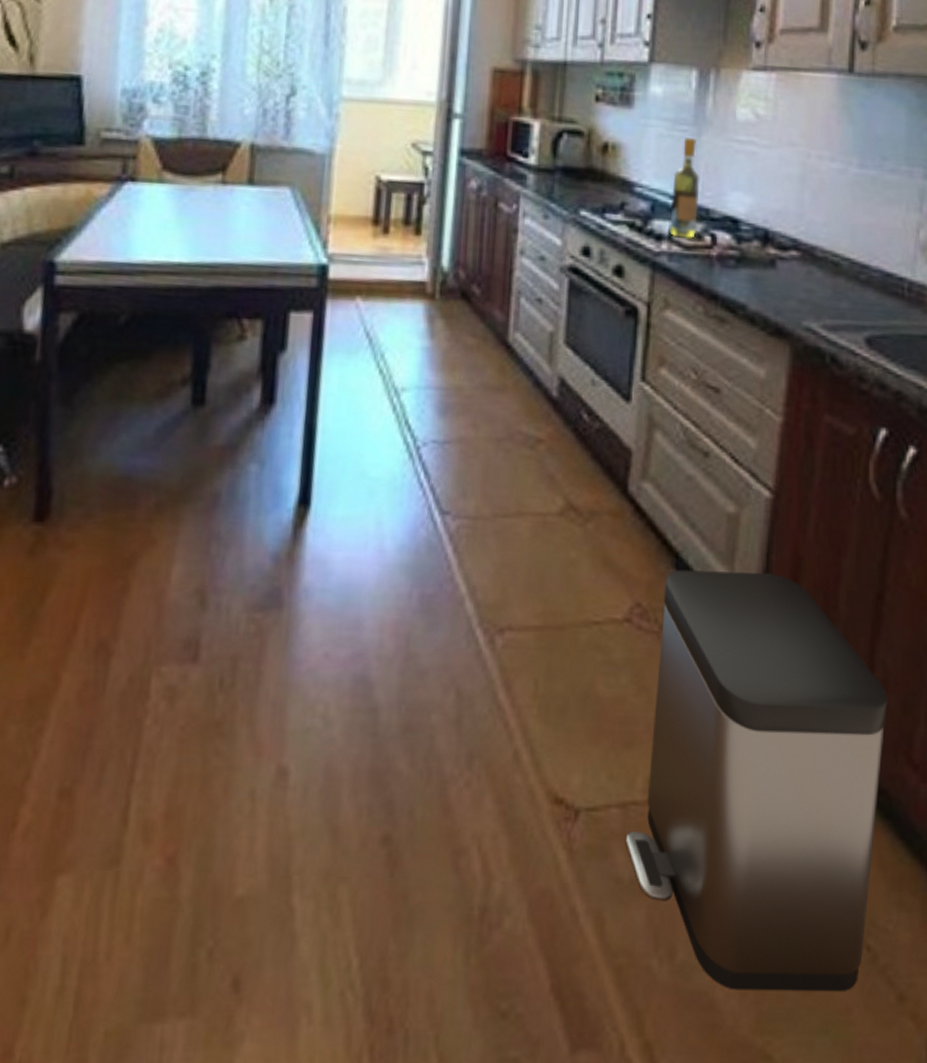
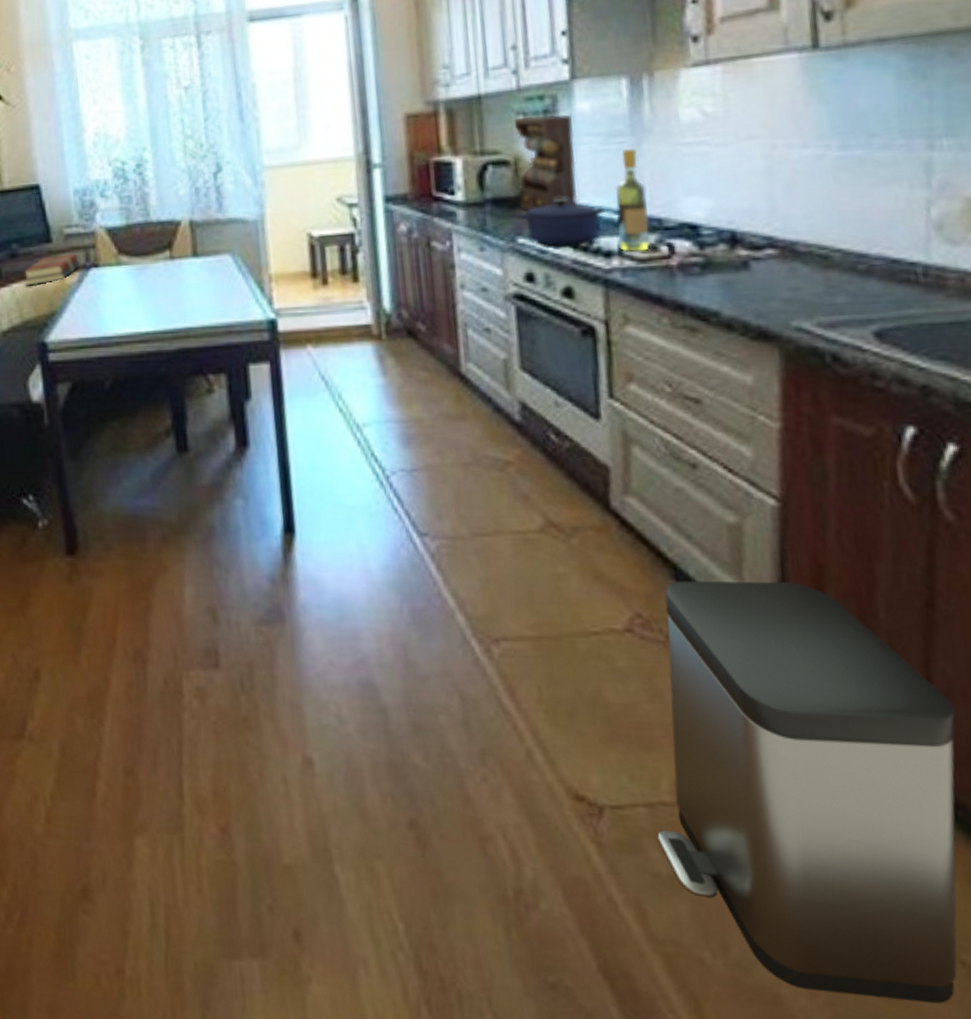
books: none [41,161,115,193] -> present [23,253,80,286]
cooking pot: none [583,175,662,225] -> present [517,198,605,247]
spice rack: none [586,90,646,186] -> present [514,114,578,211]

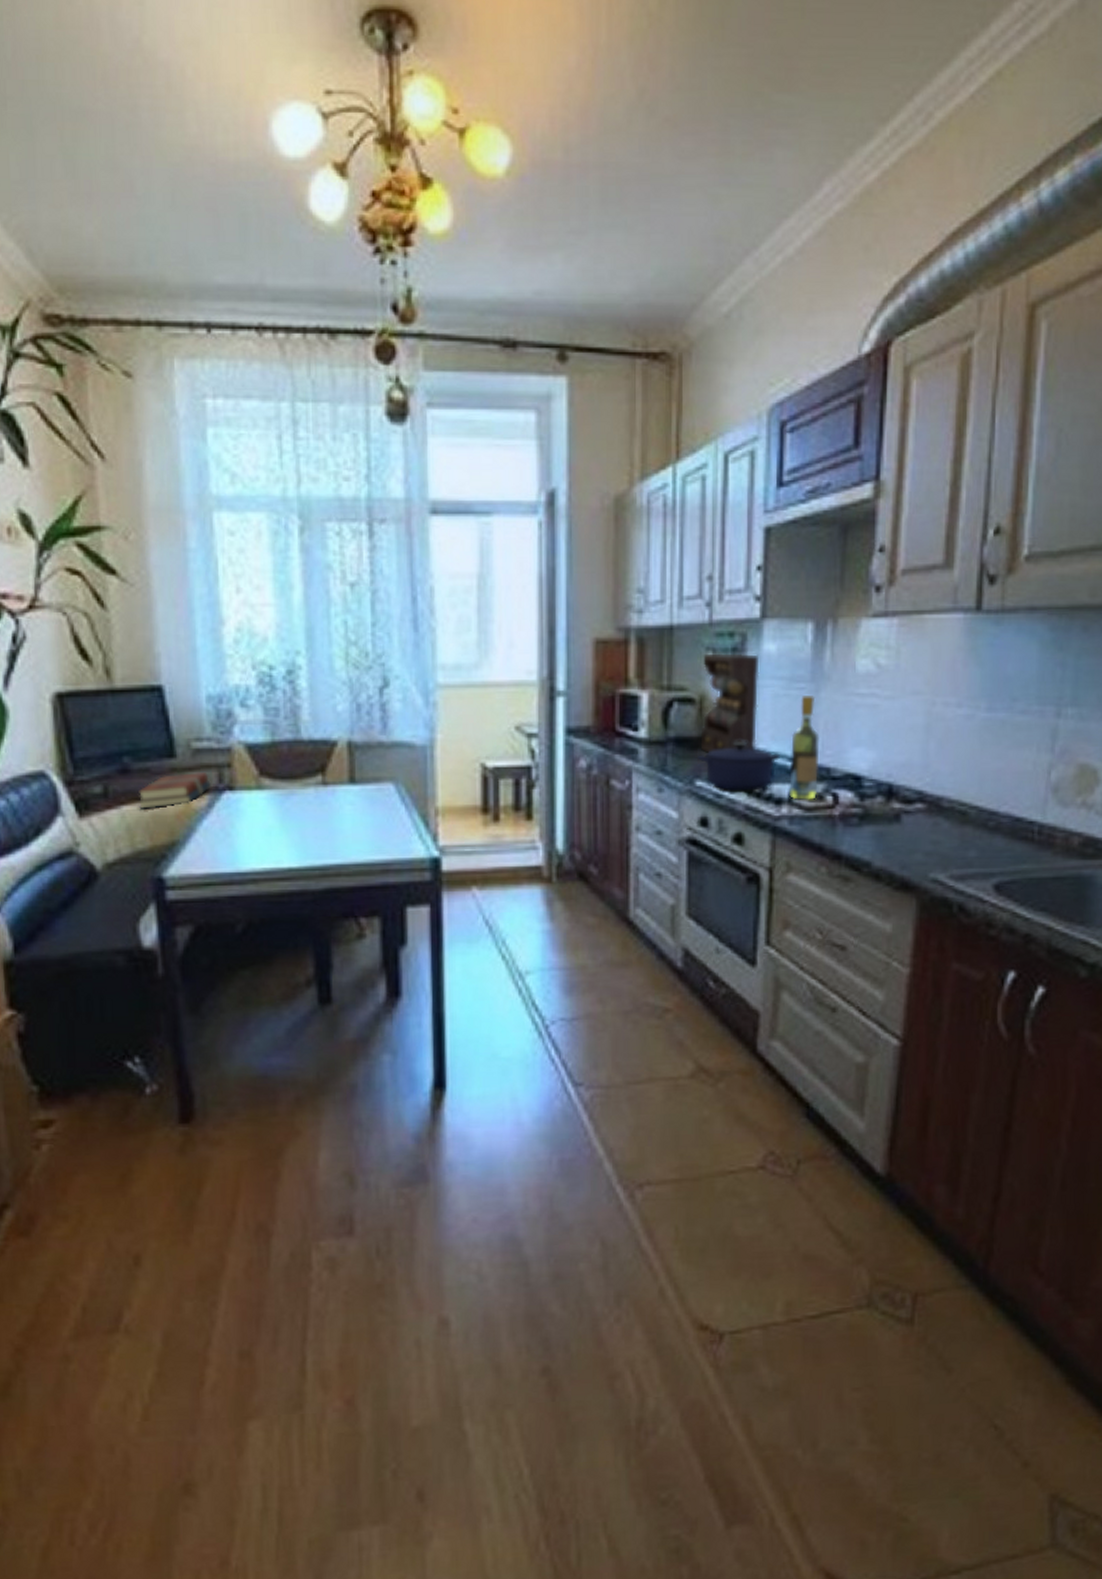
pedal bin: present [657,581,958,1004] -> none [768,1115,1015,1469]

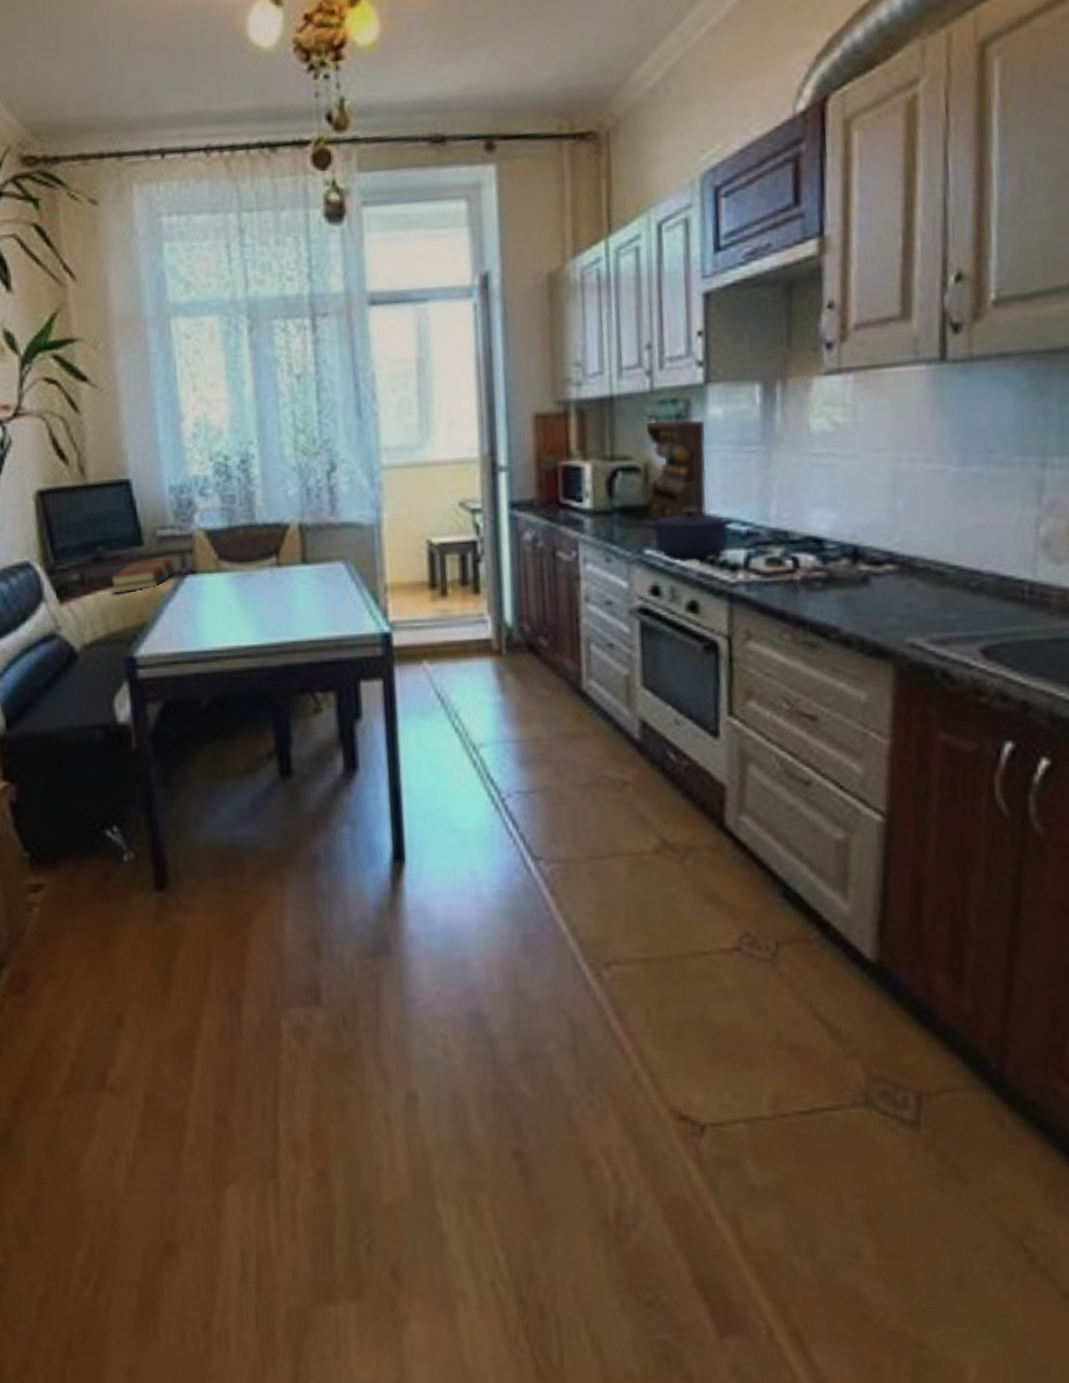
bottle: present [788,696,820,800] -> none [743,458,776,565]

